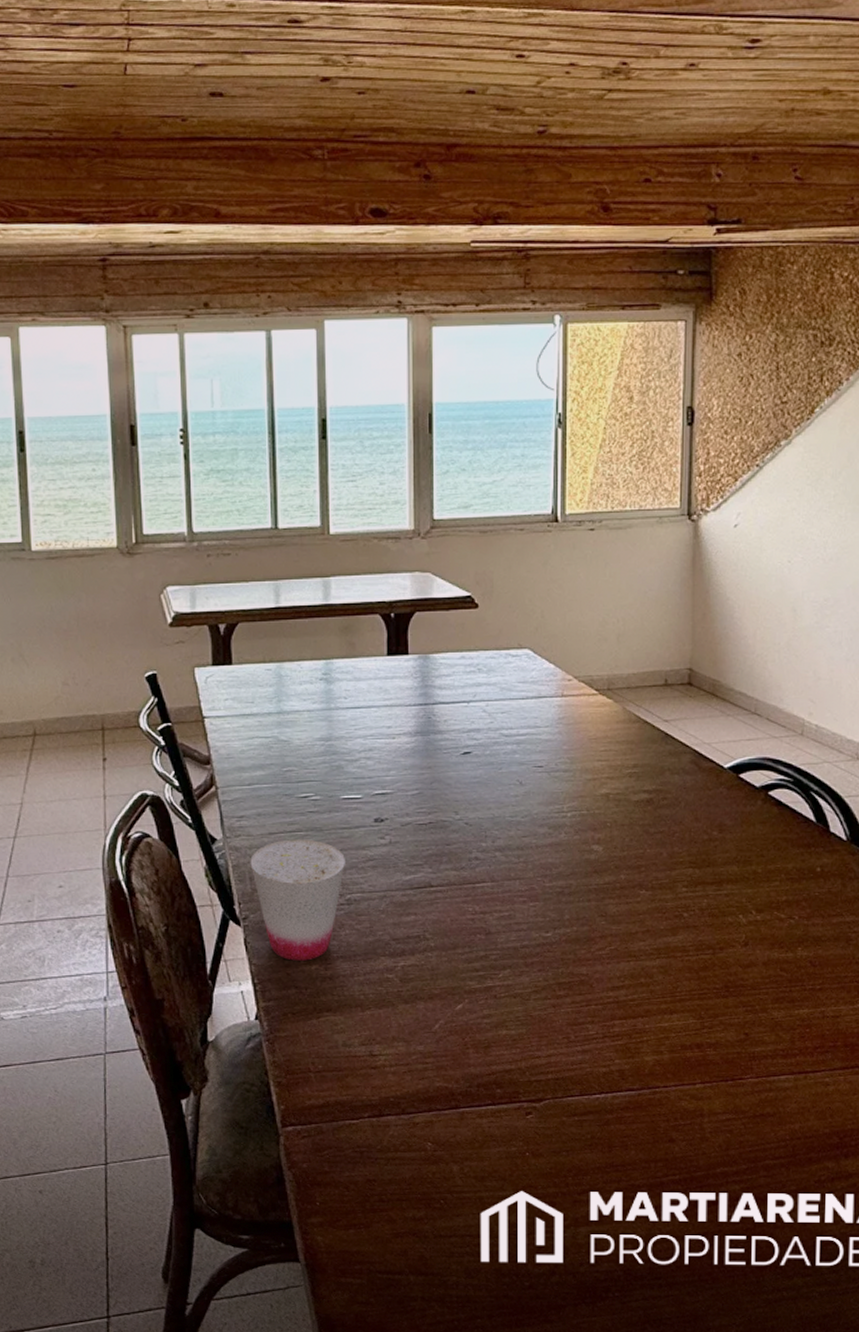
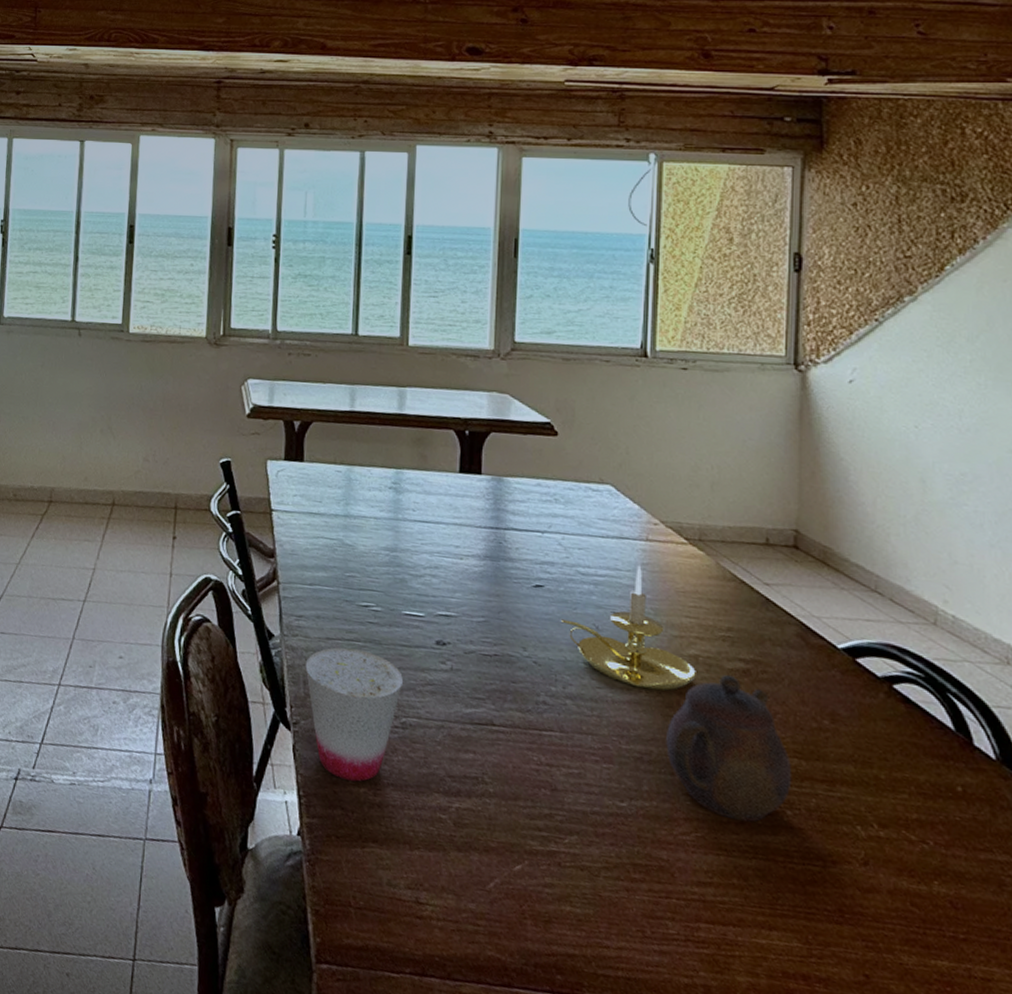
candle holder: none [487,720,607,831] -> present [560,565,696,691]
teapot: none [583,806,688,930] -> present [666,674,792,822]

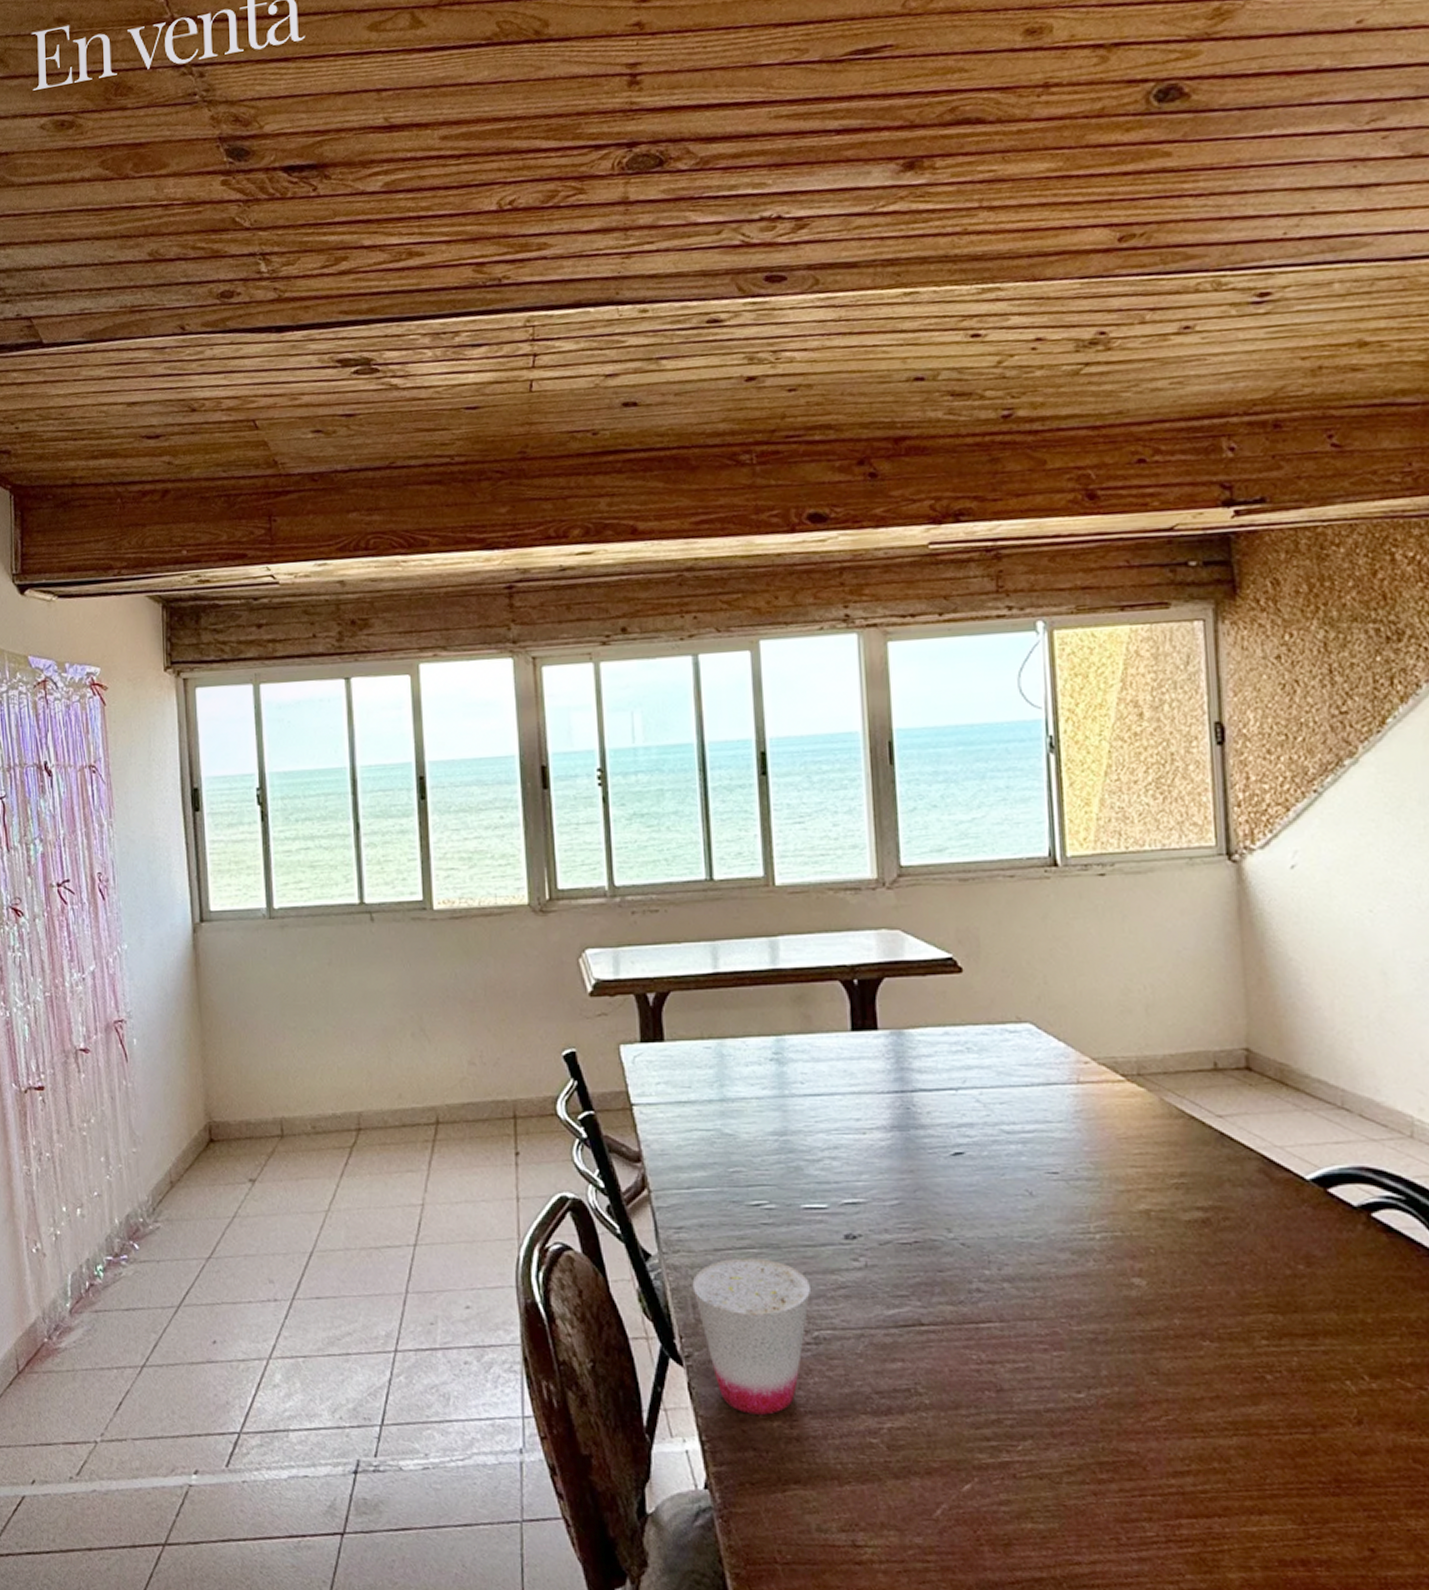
candle holder: present [560,565,696,691] -> none [987,1113,1149,1258]
teapot: present [666,674,792,822] -> none [1122,1227,1270,1395]

